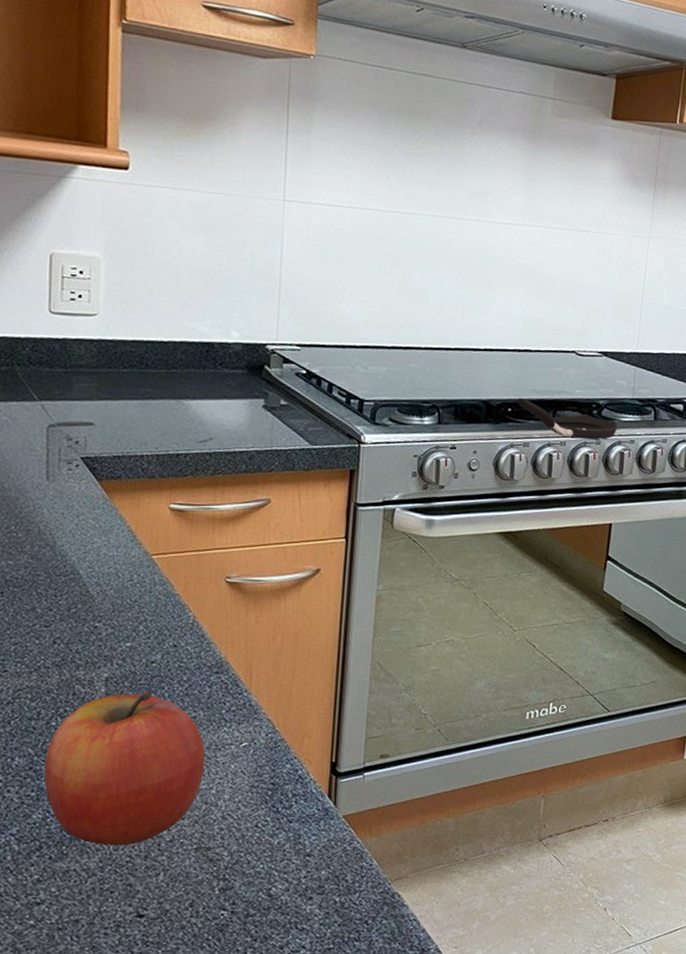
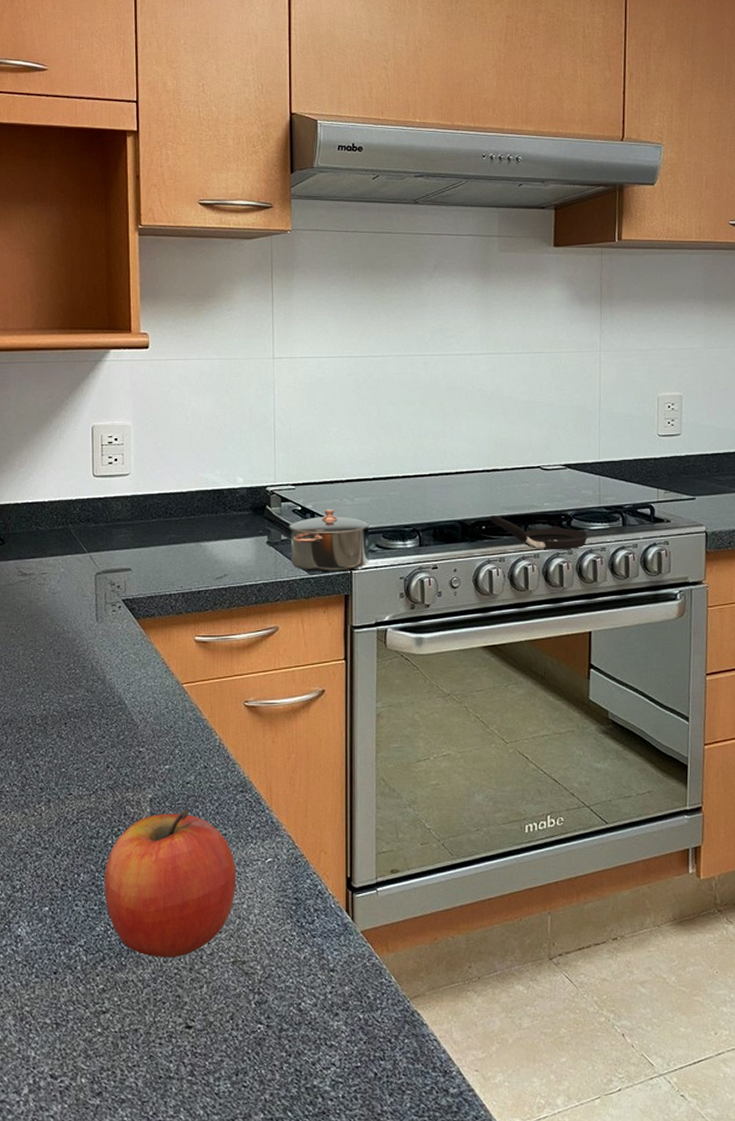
cooking pot: none [290,376,385,444] -> present [289,509,371,572]

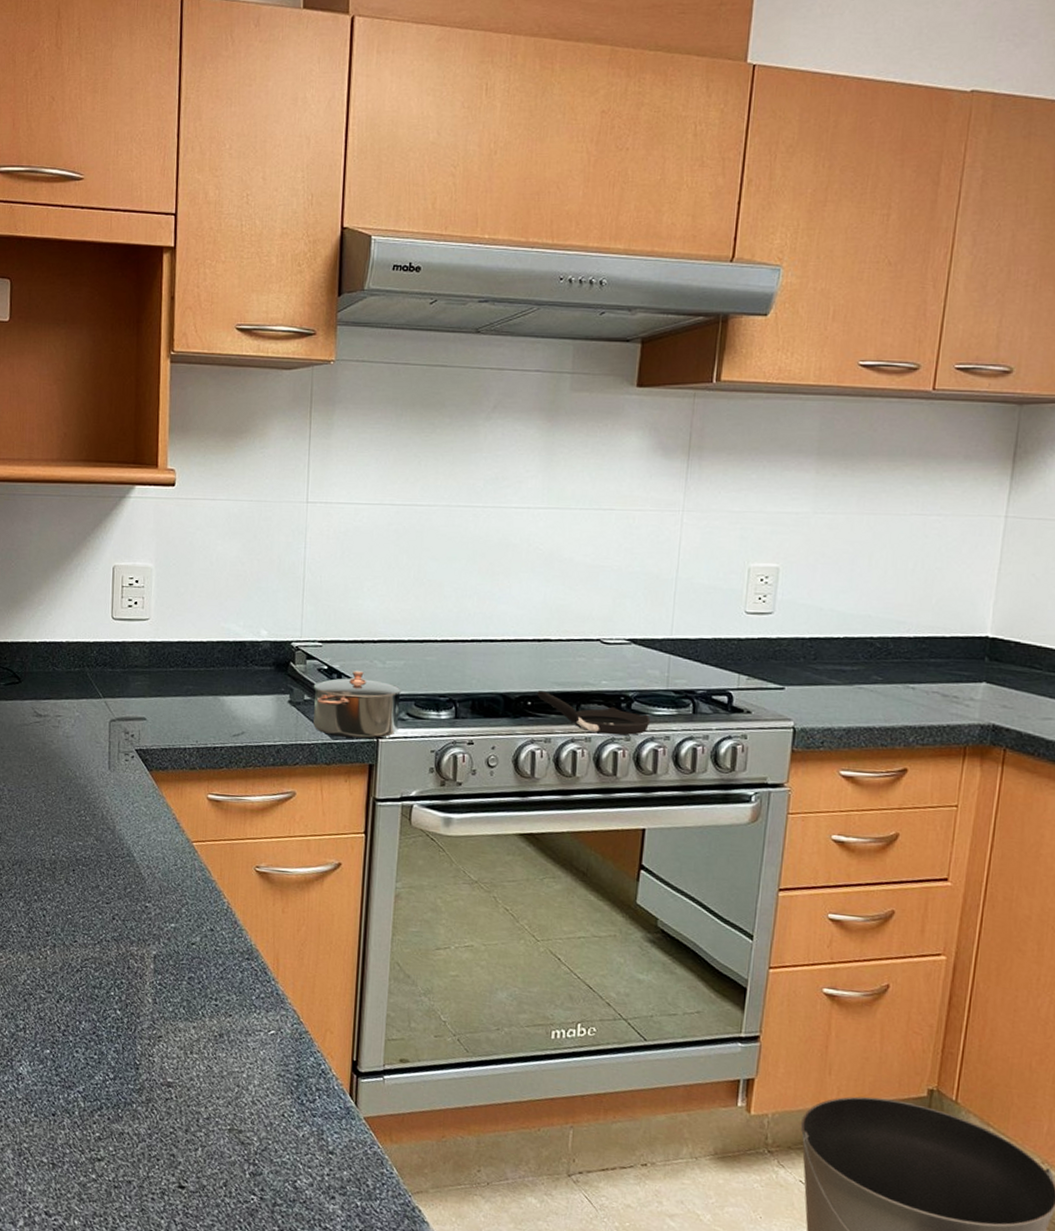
apple: present [104,809,237,958] -> none [104,970,238,1117]

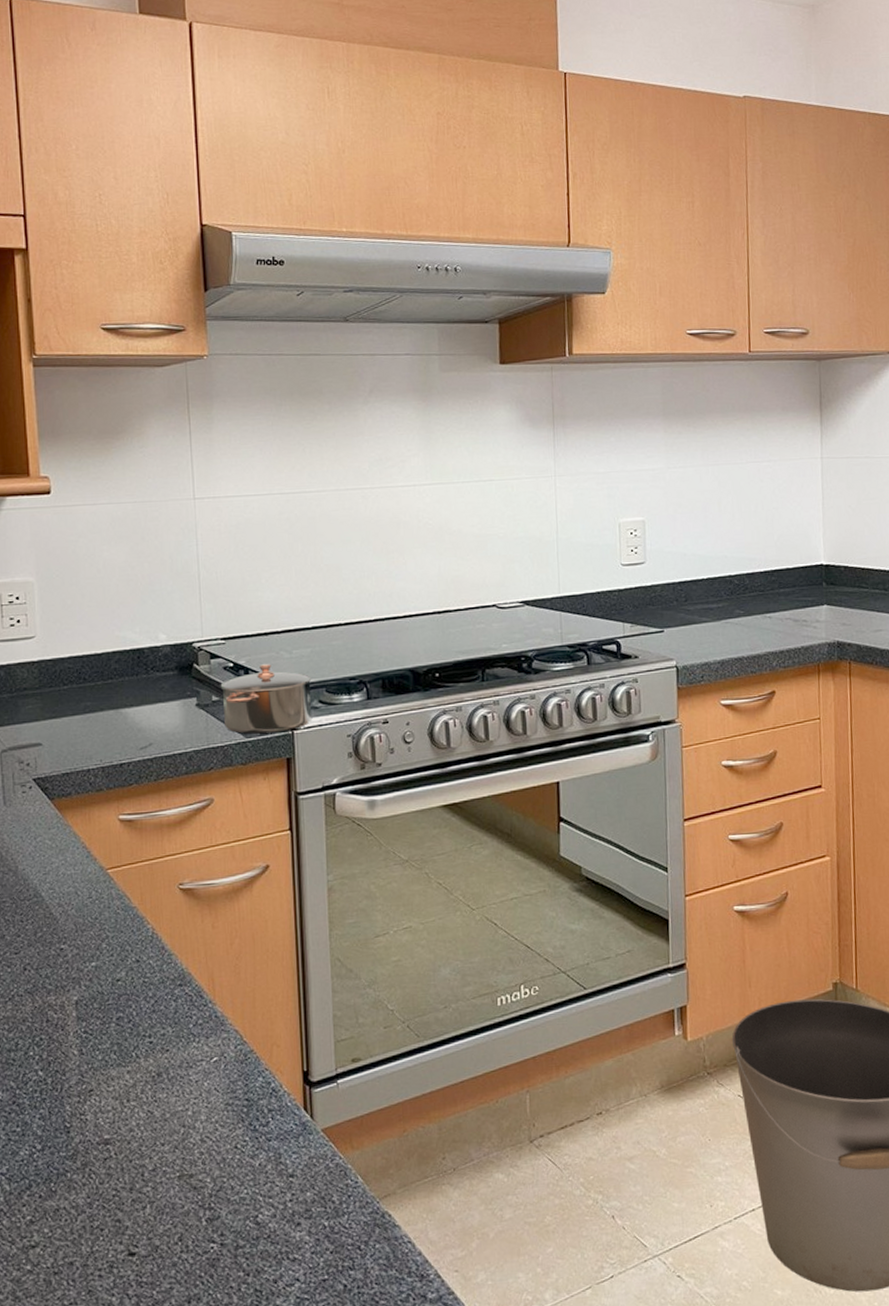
frying pan: present [537,691,651,736] -> none [443,661,551,696]

